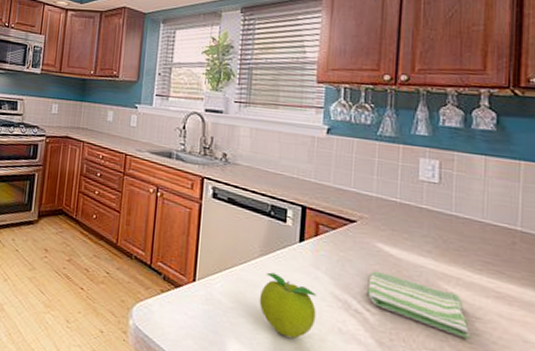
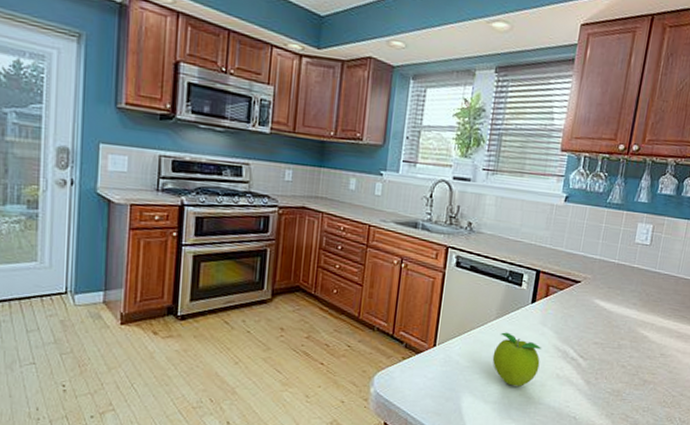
dish towel: present [367,270,469,339] -> none [582,323,655,371]

